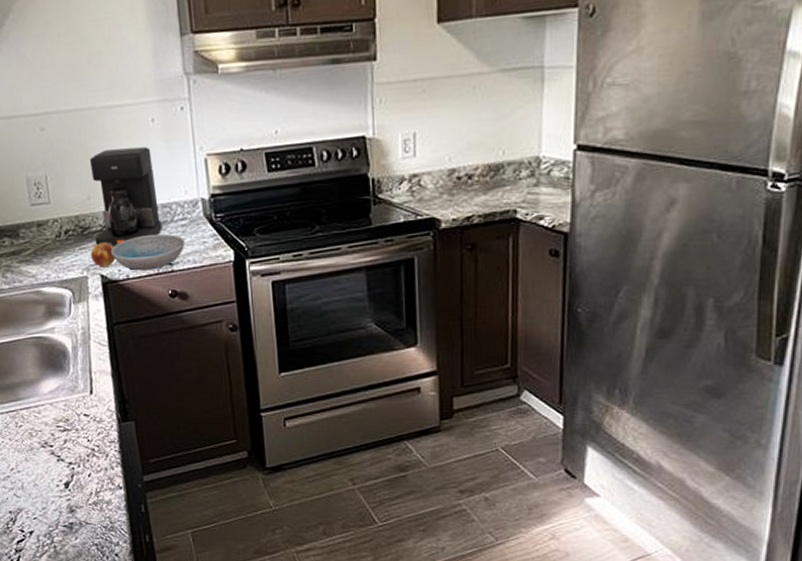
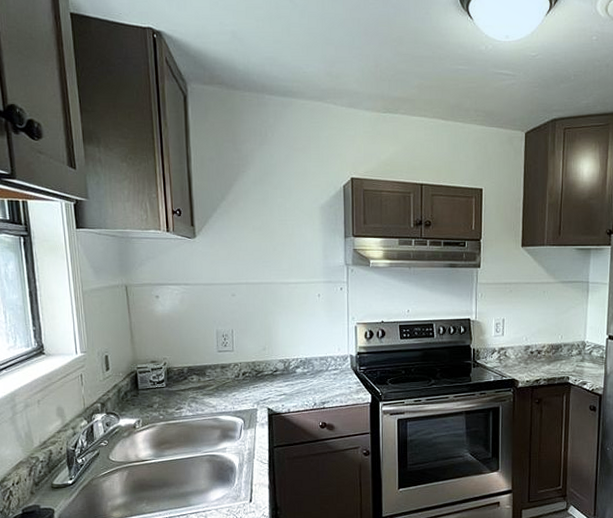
coffee maker: present [90,147,163,248] -> none [266,314,319,388]
fruit: present [90,241,115,268] -> none [261,383,280,403]
dish: present [111,233,185,271] -> none [278,379,335,406]

